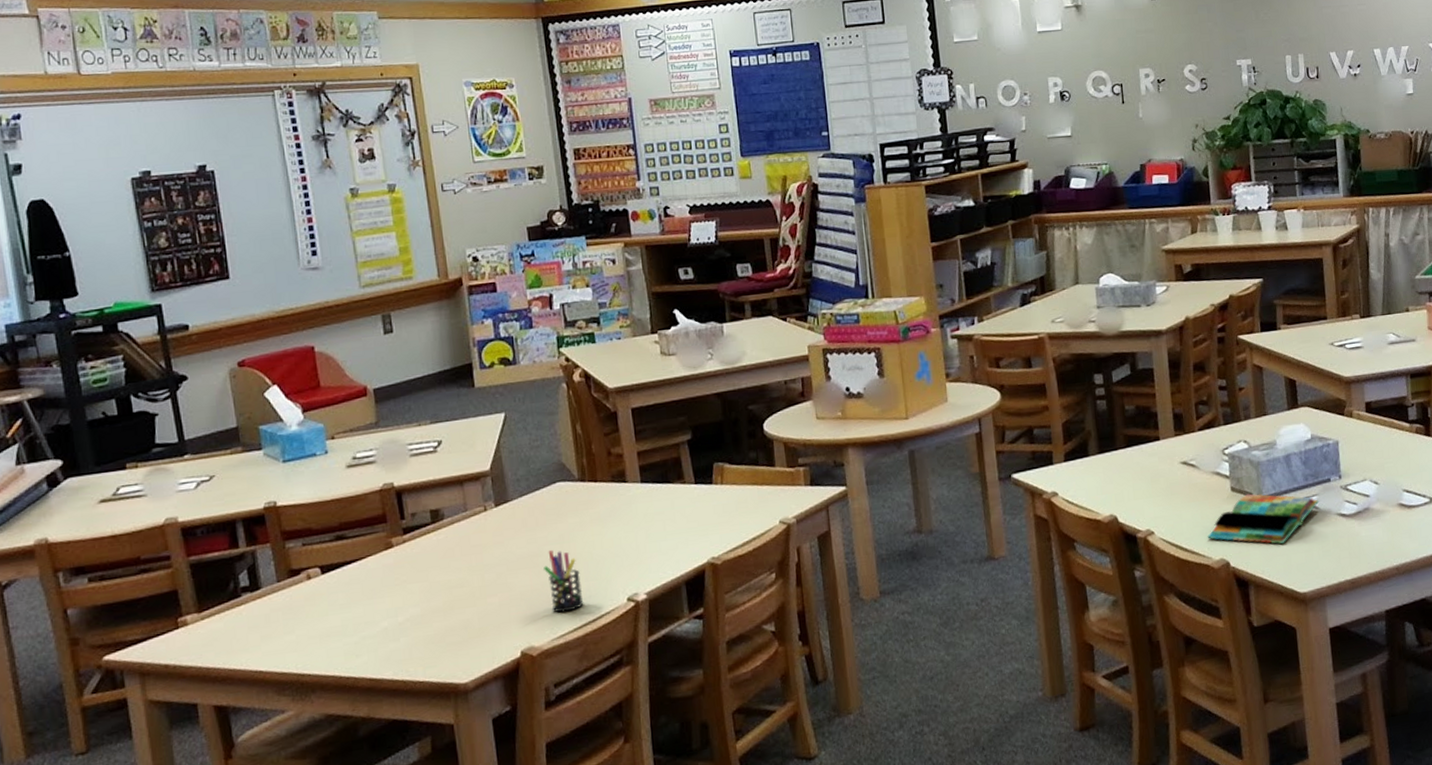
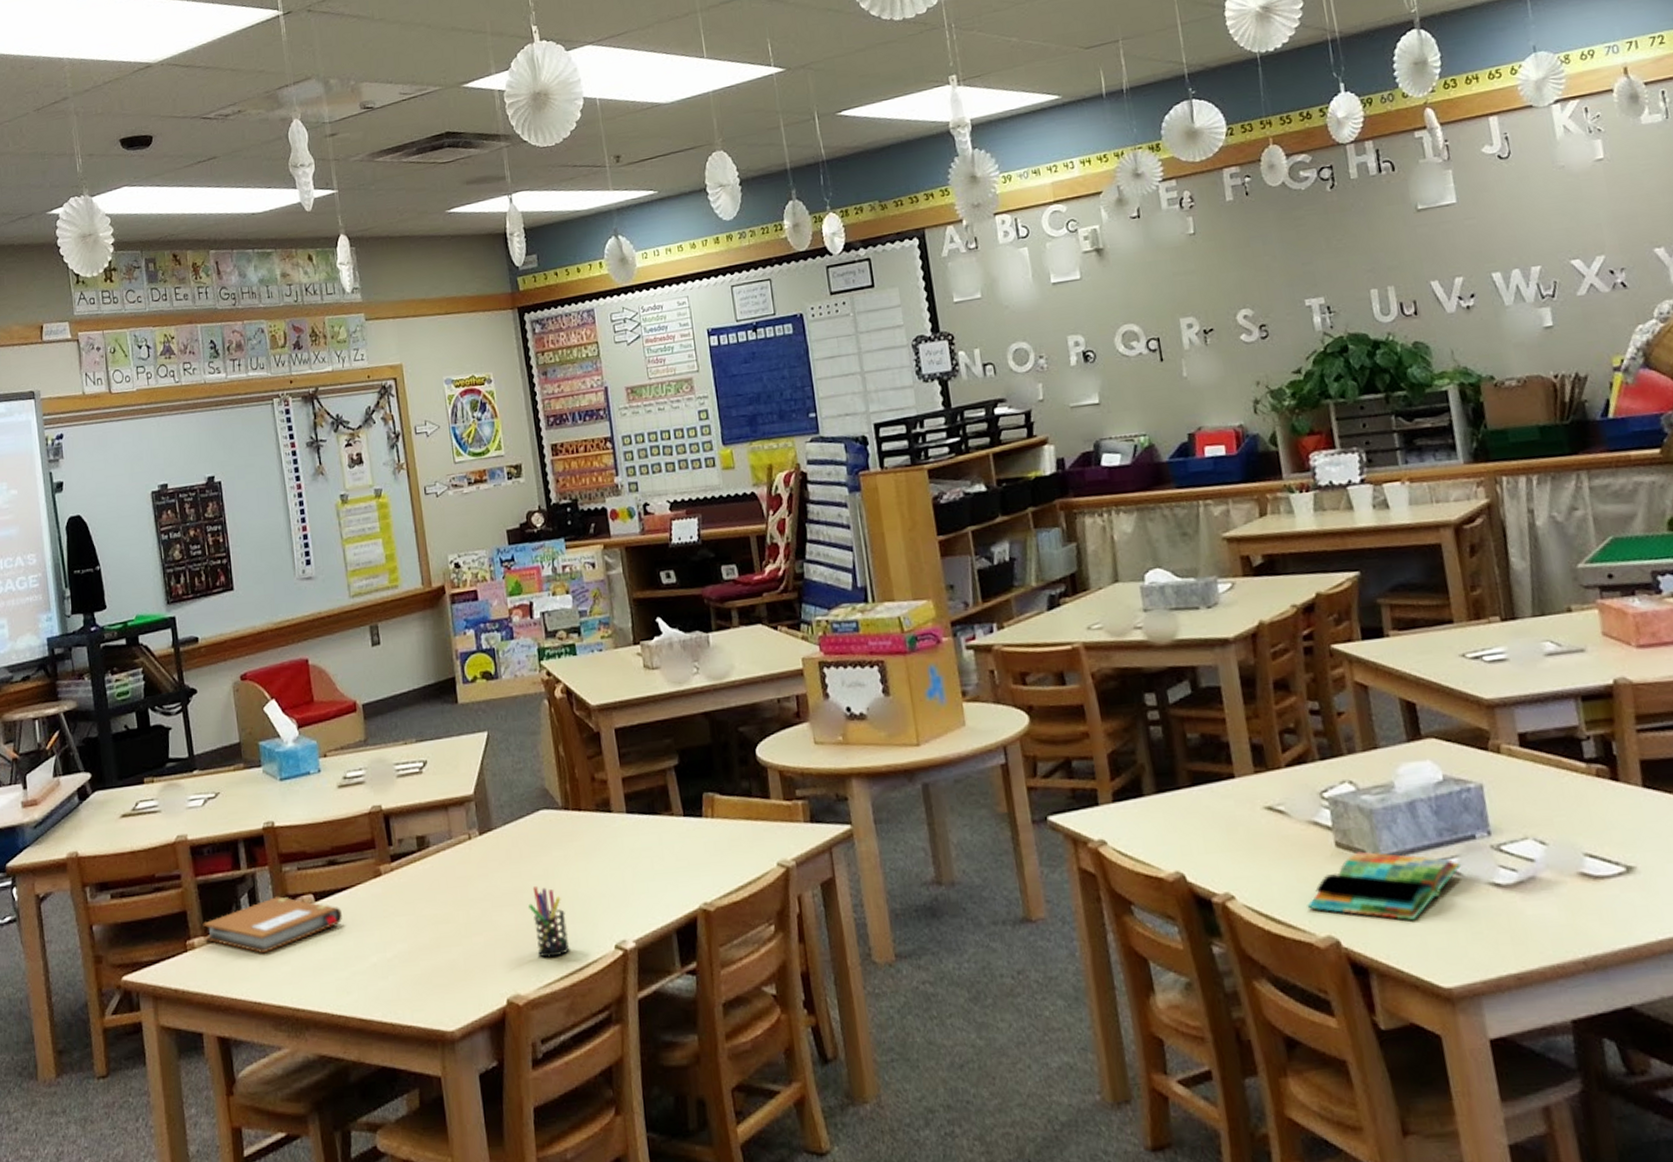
notebook: none [196,571,351,626] -> present [202,896,342,954]

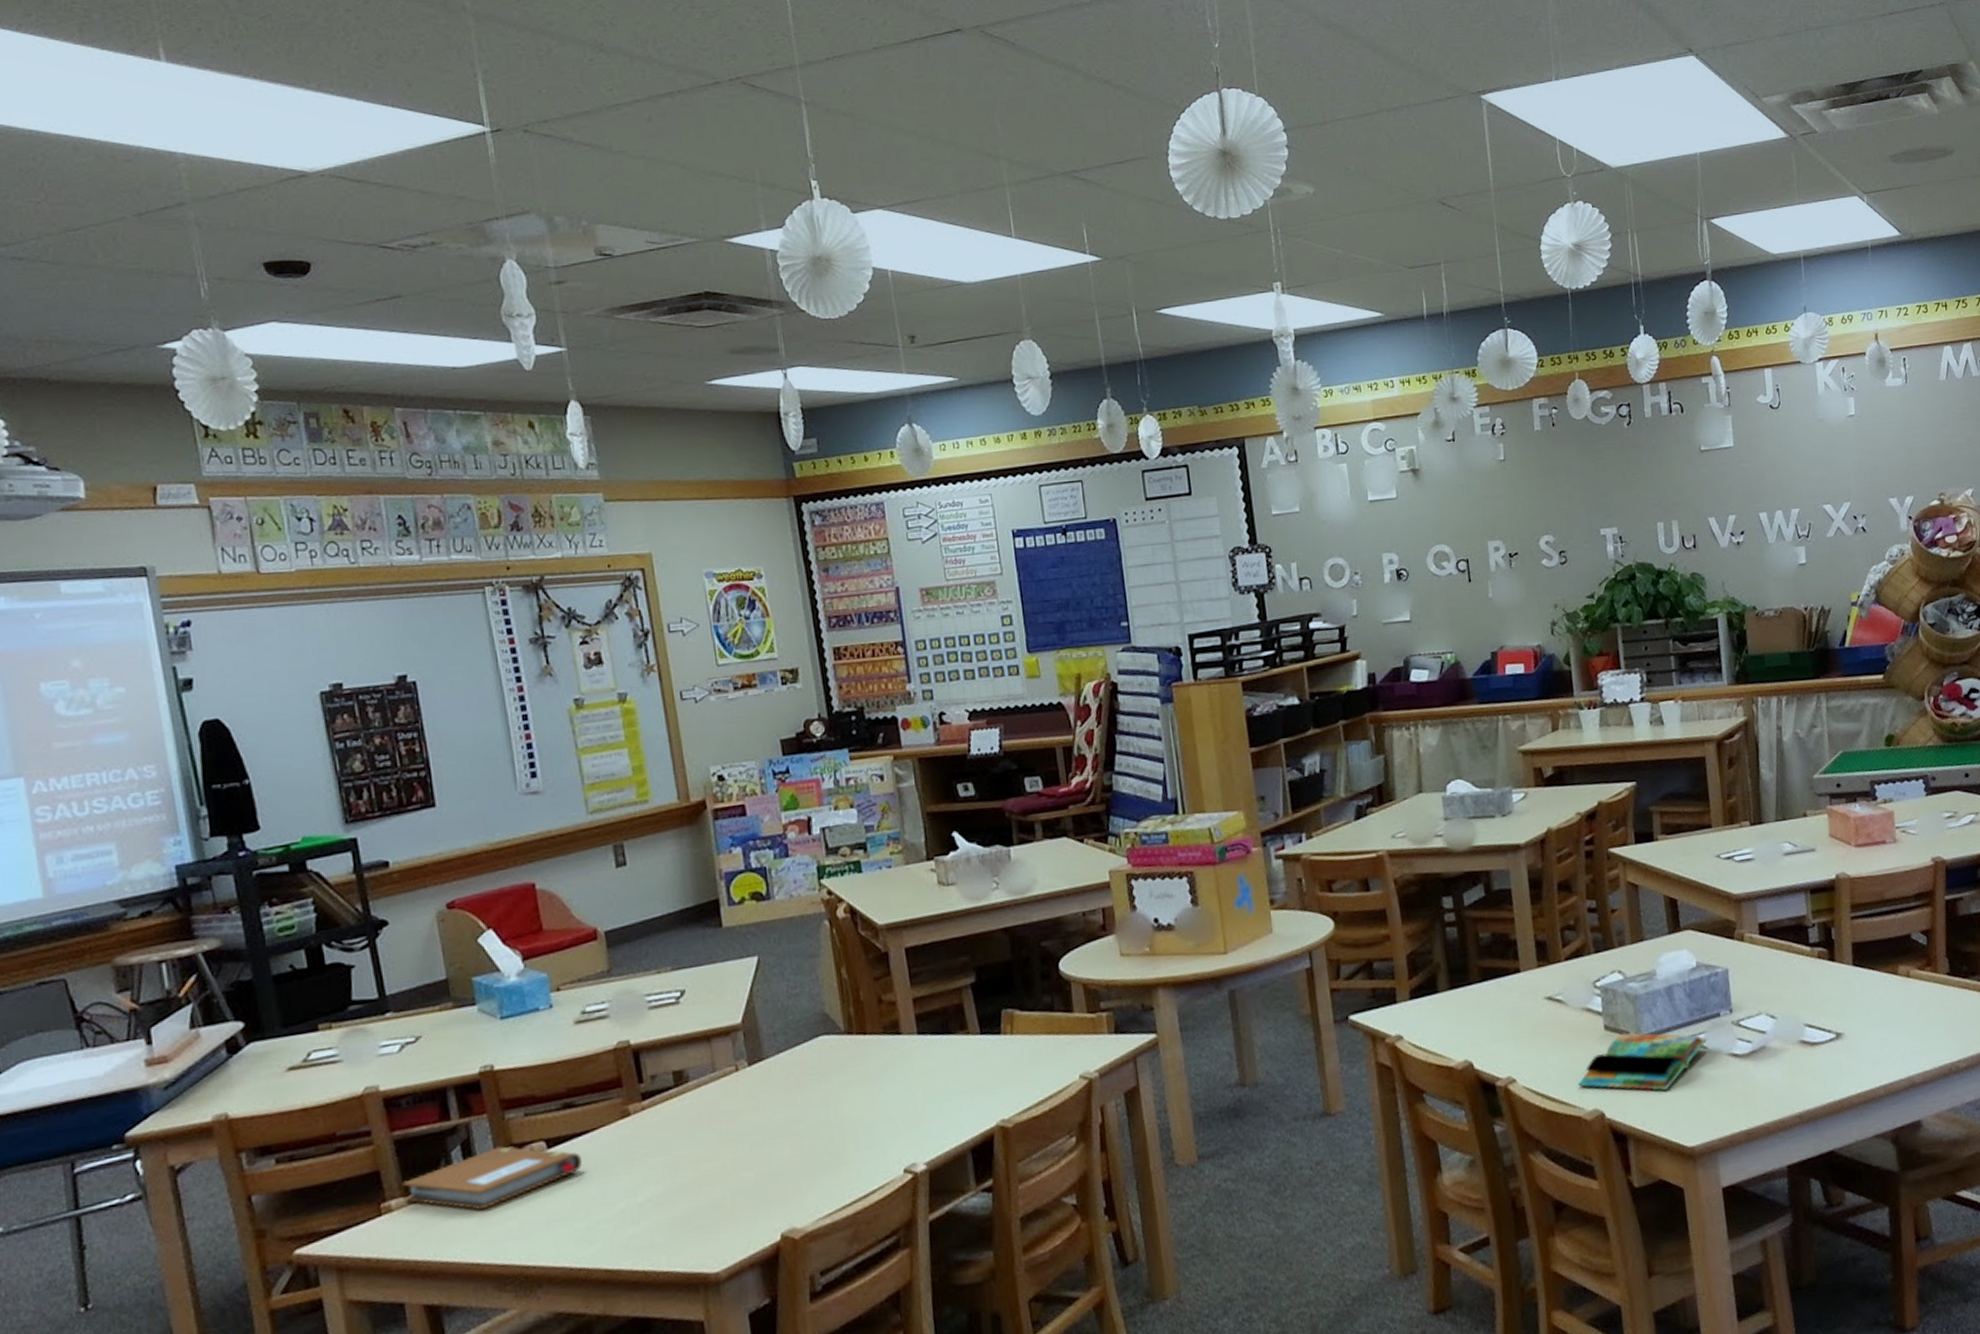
pen holder: present [528,885,570,958] -> none [806,1114,854,1189]

